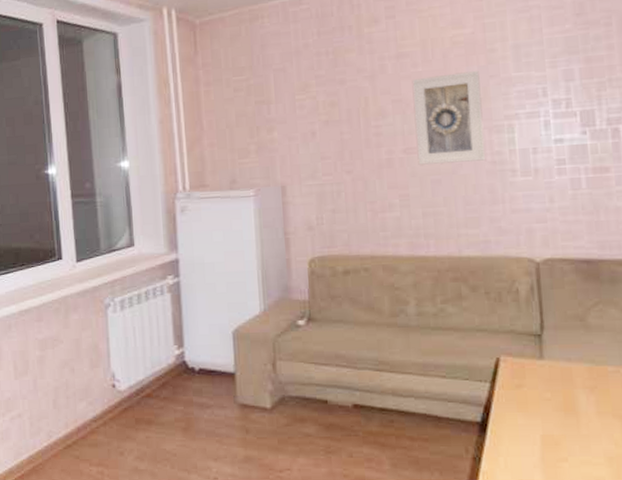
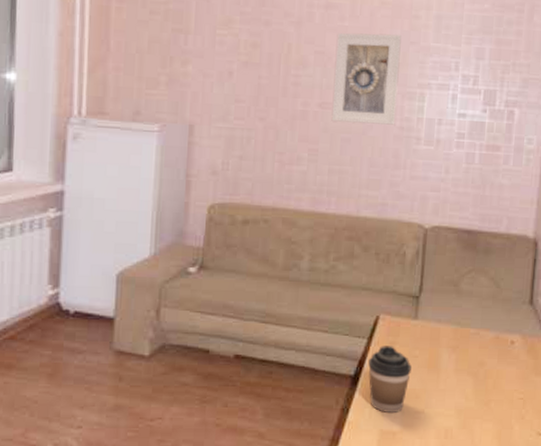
coffee cup: none [495,389,545,461] -> present [368,346,412,413]

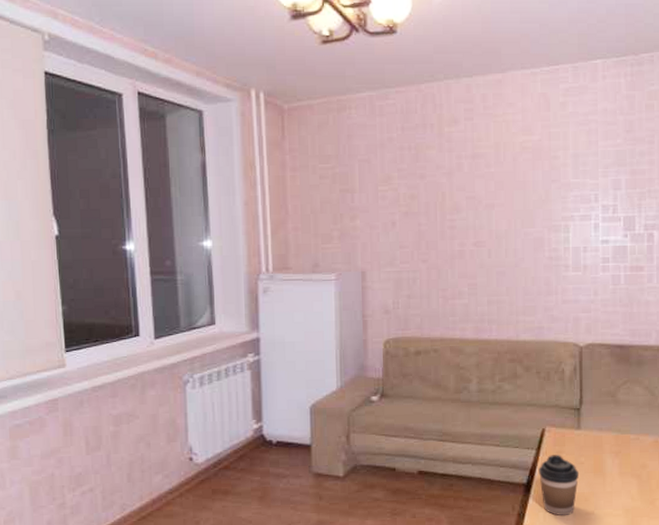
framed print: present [331,33,401,125] -> none [485,175,544,257]

